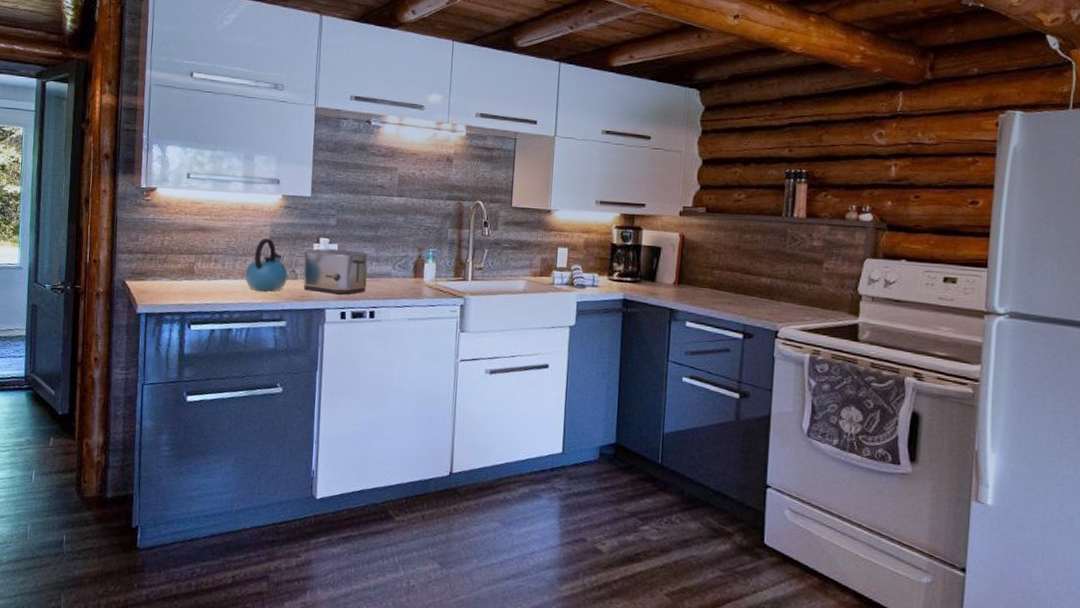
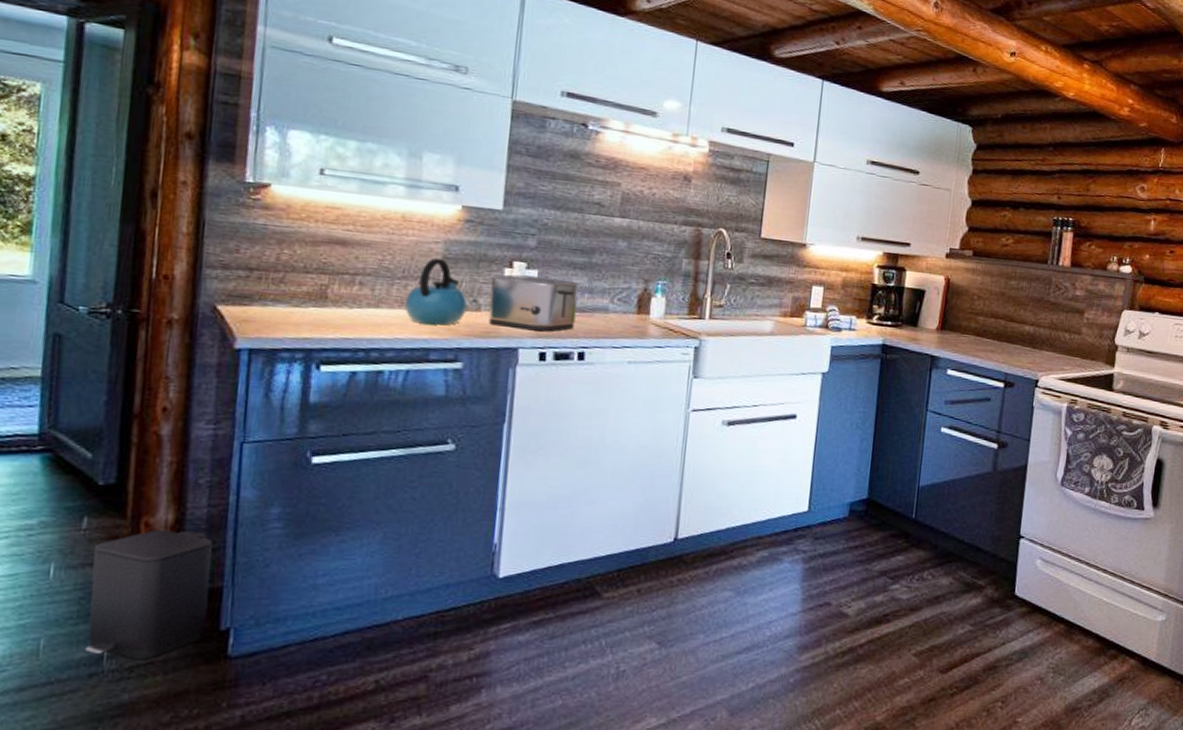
pedal bin: none [52,449,126,546] -> present [84,530,213,661]

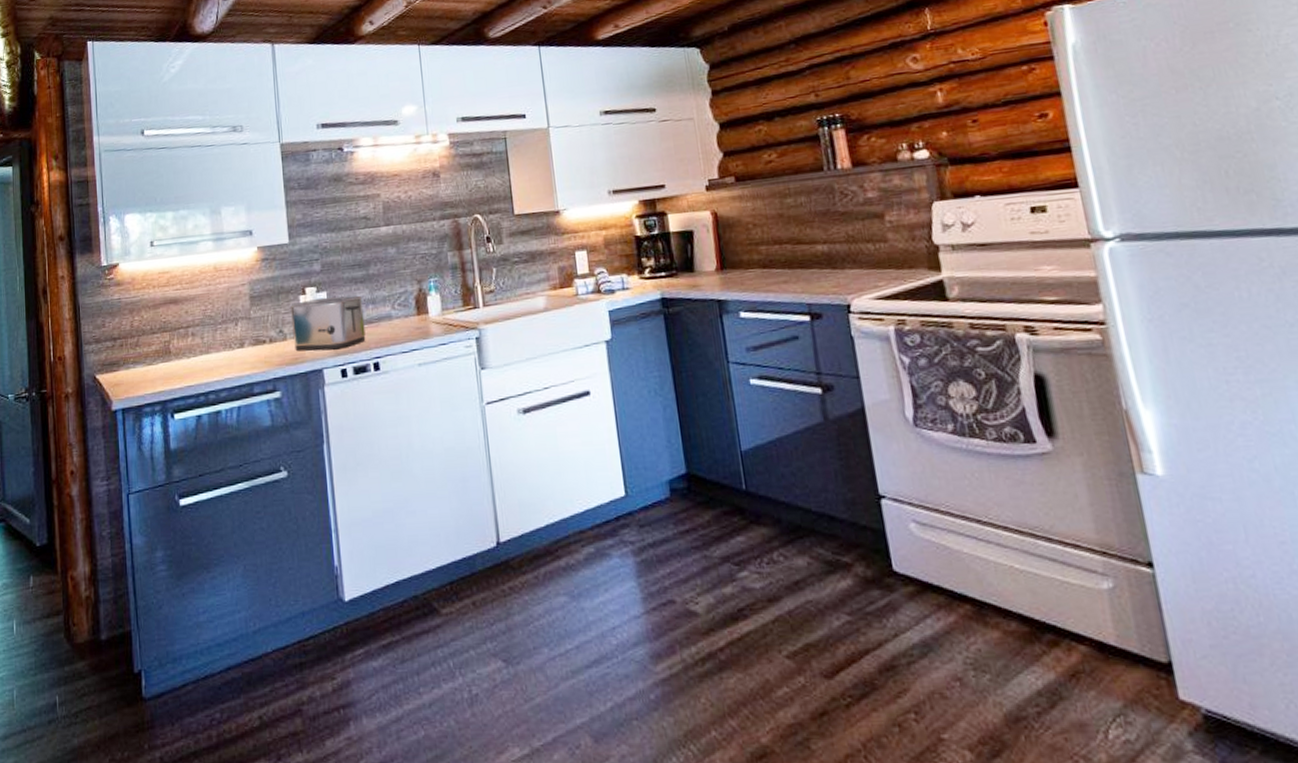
pedal bin: present [84,530,213,661] -> none [39,580,124,706]
kettle: present [404,257,468,325] -> none [227,298,276,361]

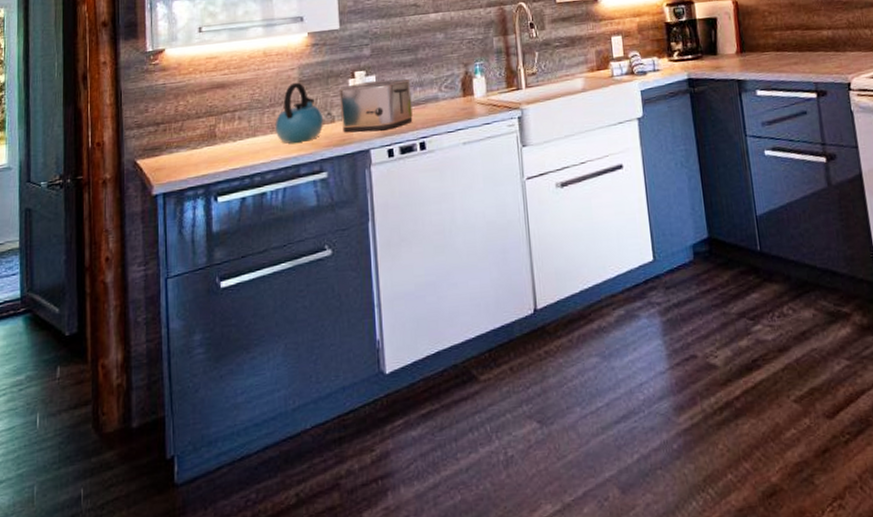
kettle: none [227,298,276,361] -> present [275,82,324,144]

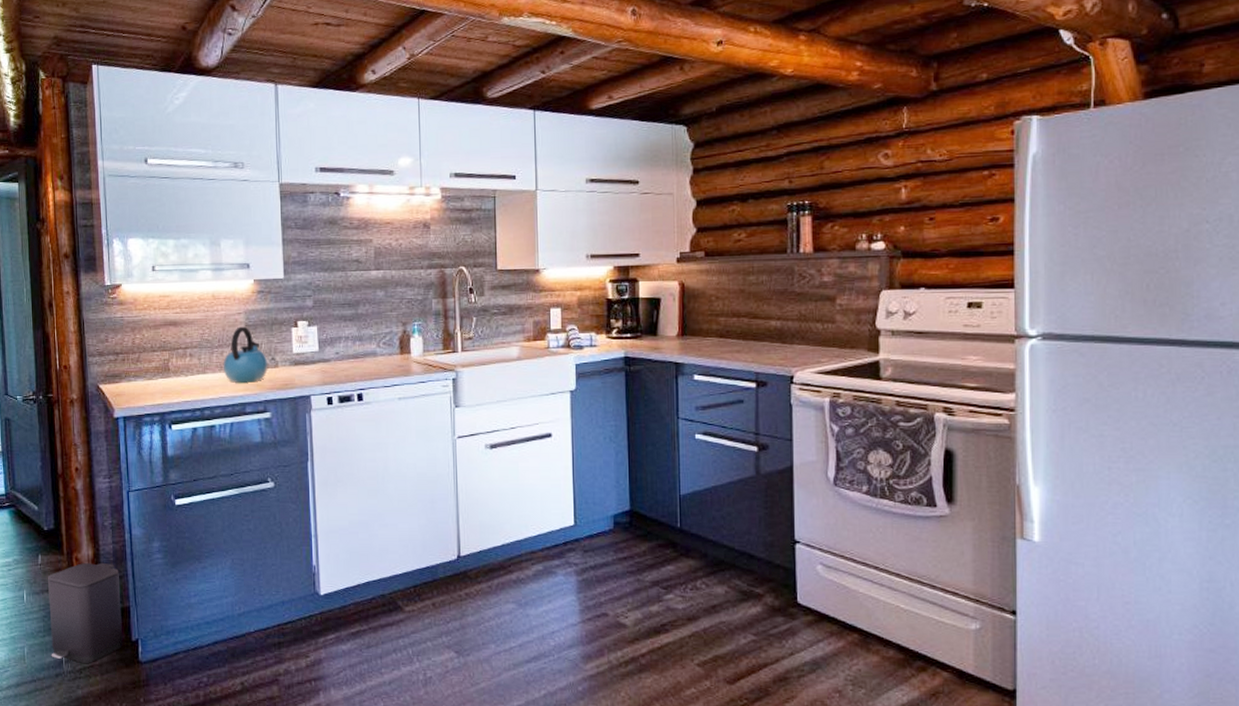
pedal bin: none [66,366,155,498] -> present [47,562,123,664]
toaster: present [339,78,413,133] -> none [283,331,351,379]

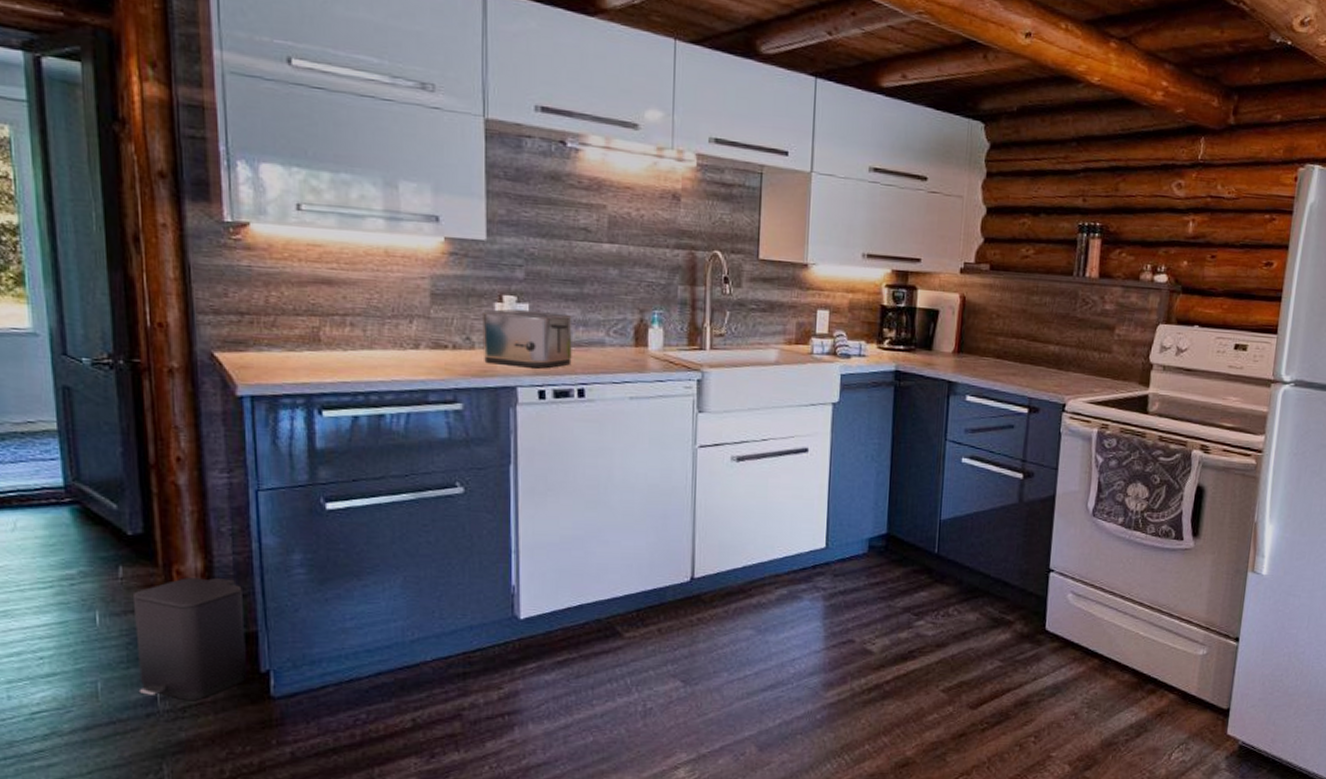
kettle: present [223,326,268,383] -> none [398,294,461,365]
toaster: none [283,331,351,379] -> present [482,309,572,369]

